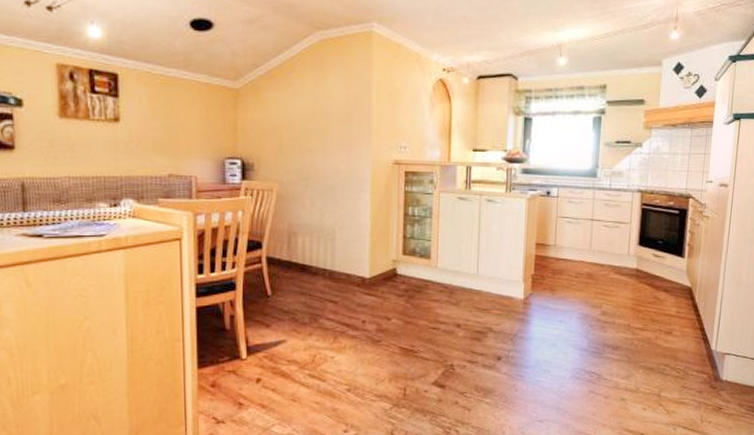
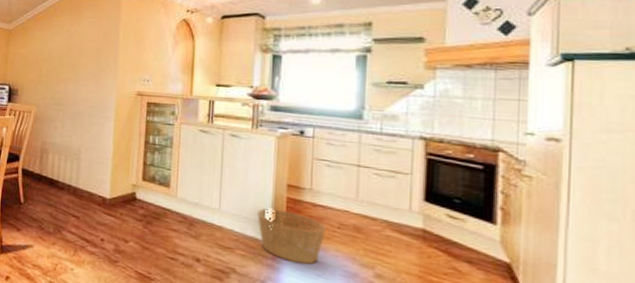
basket: none [511,268,566,314] -> present [257,209,326,265]

